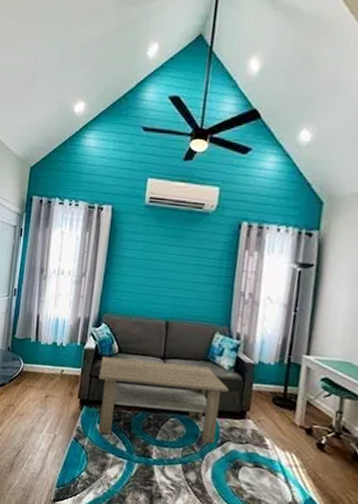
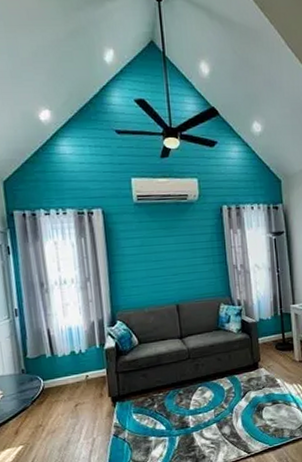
coffee table: present [98,356,230,444] -> none [124,335,241,422]

